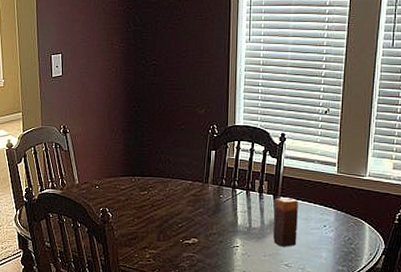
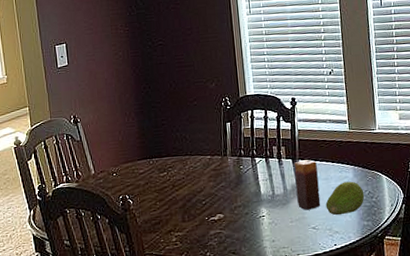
fruit: none [301,224,344,257] -> present [325,181,365,216]

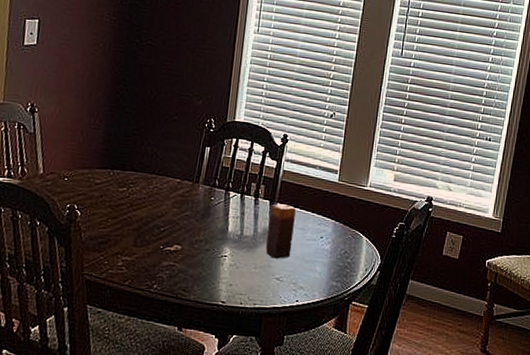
fruit: present [325,181,365,216] -> none [295,235,340,271]

